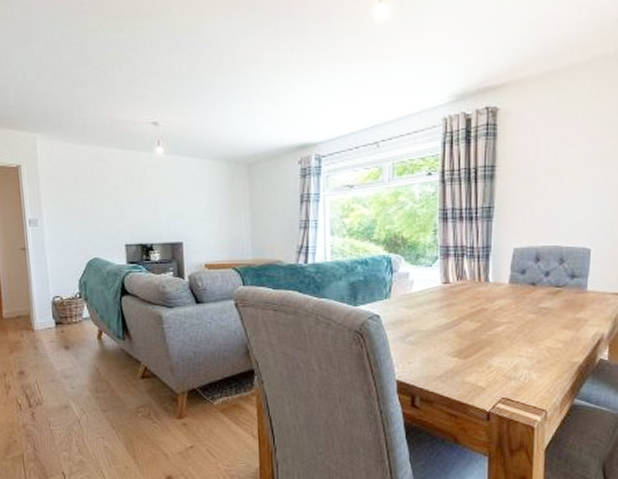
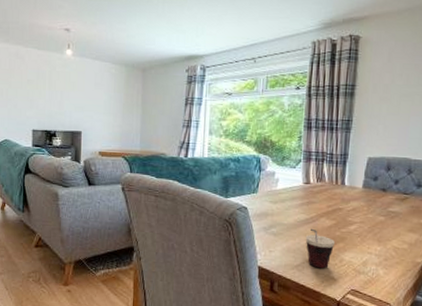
cup: none [447,333,480,377] -> present [305,228,335,269]

